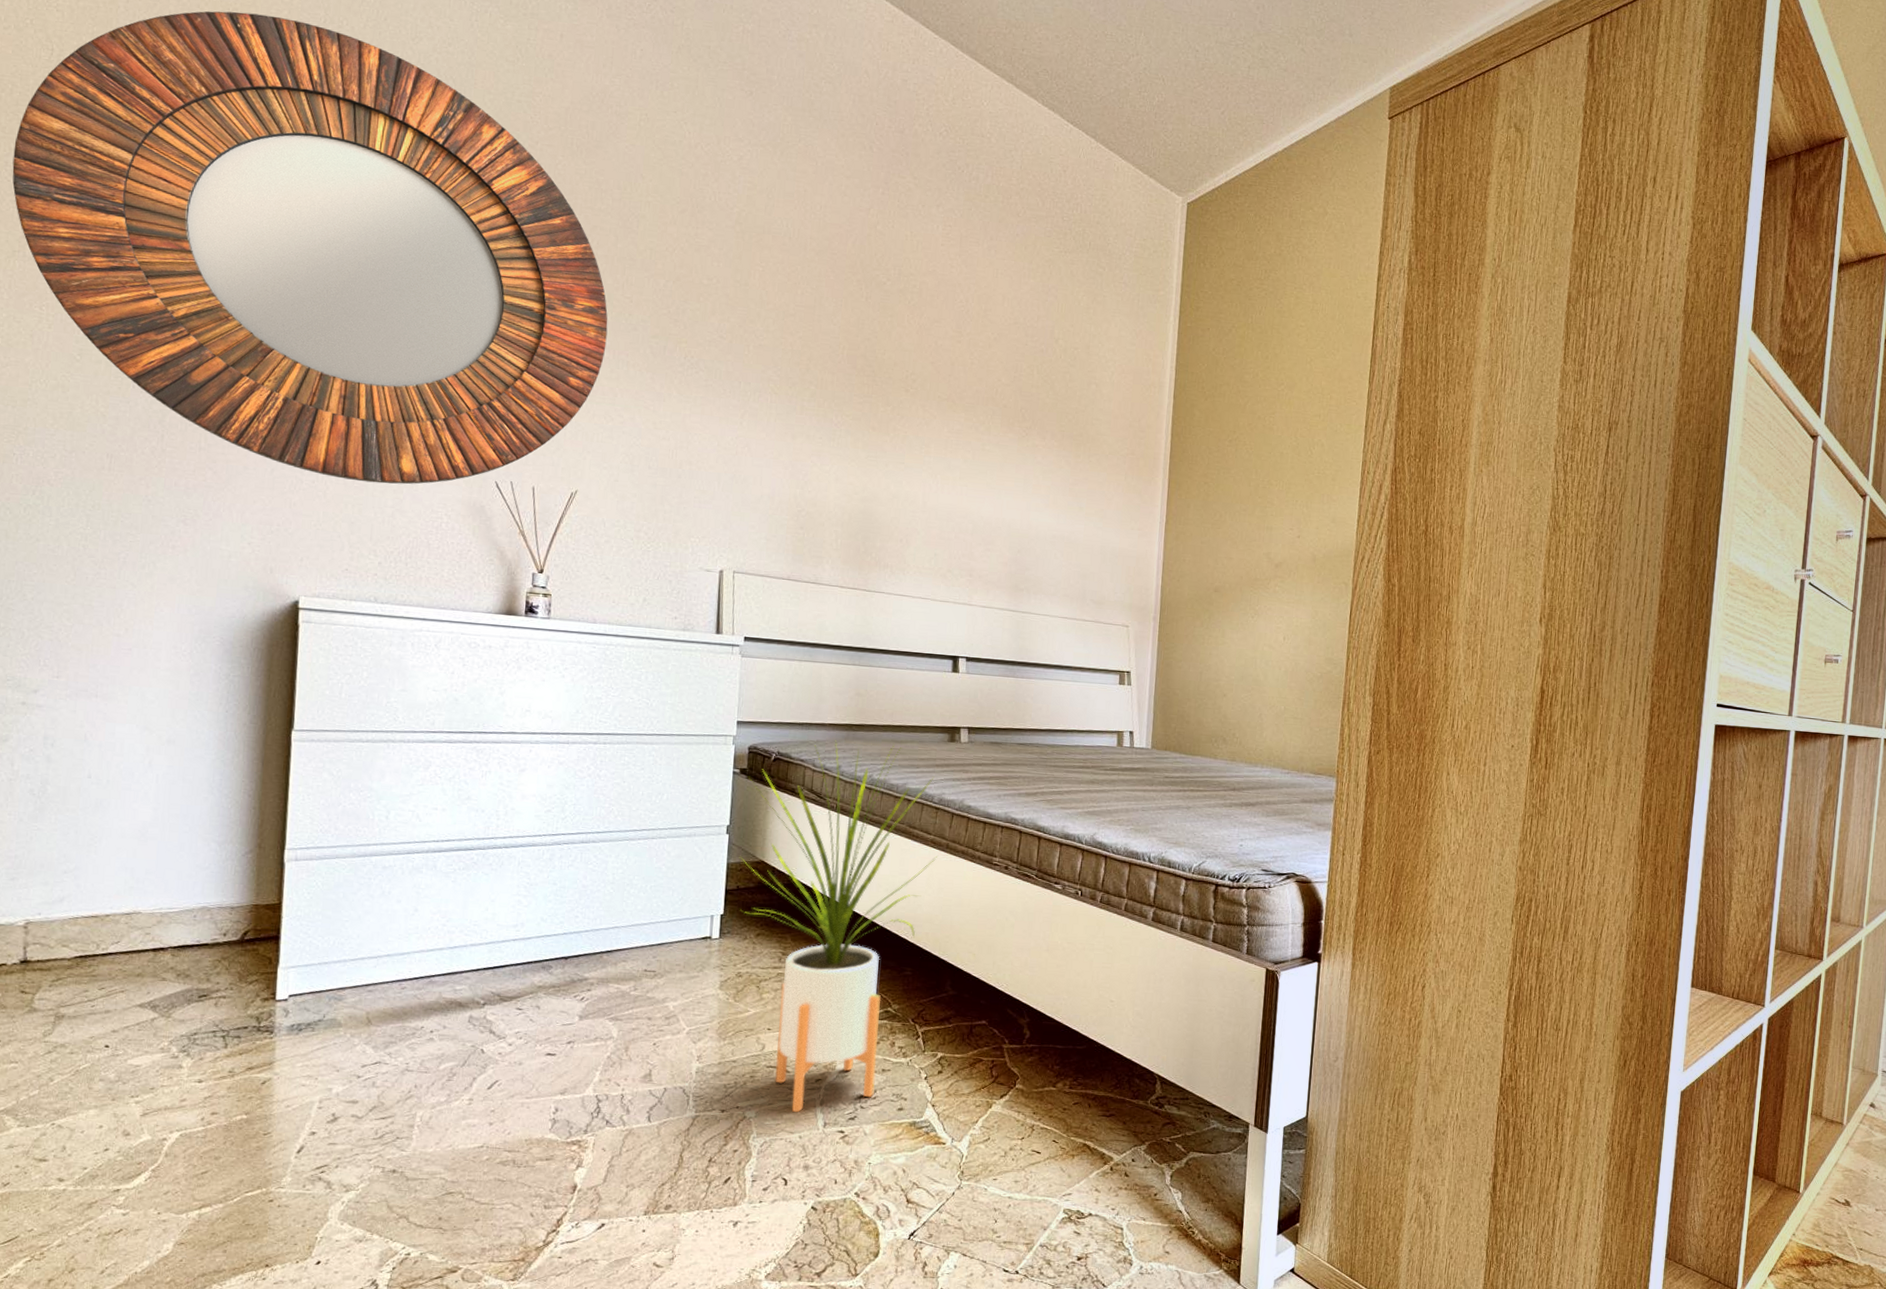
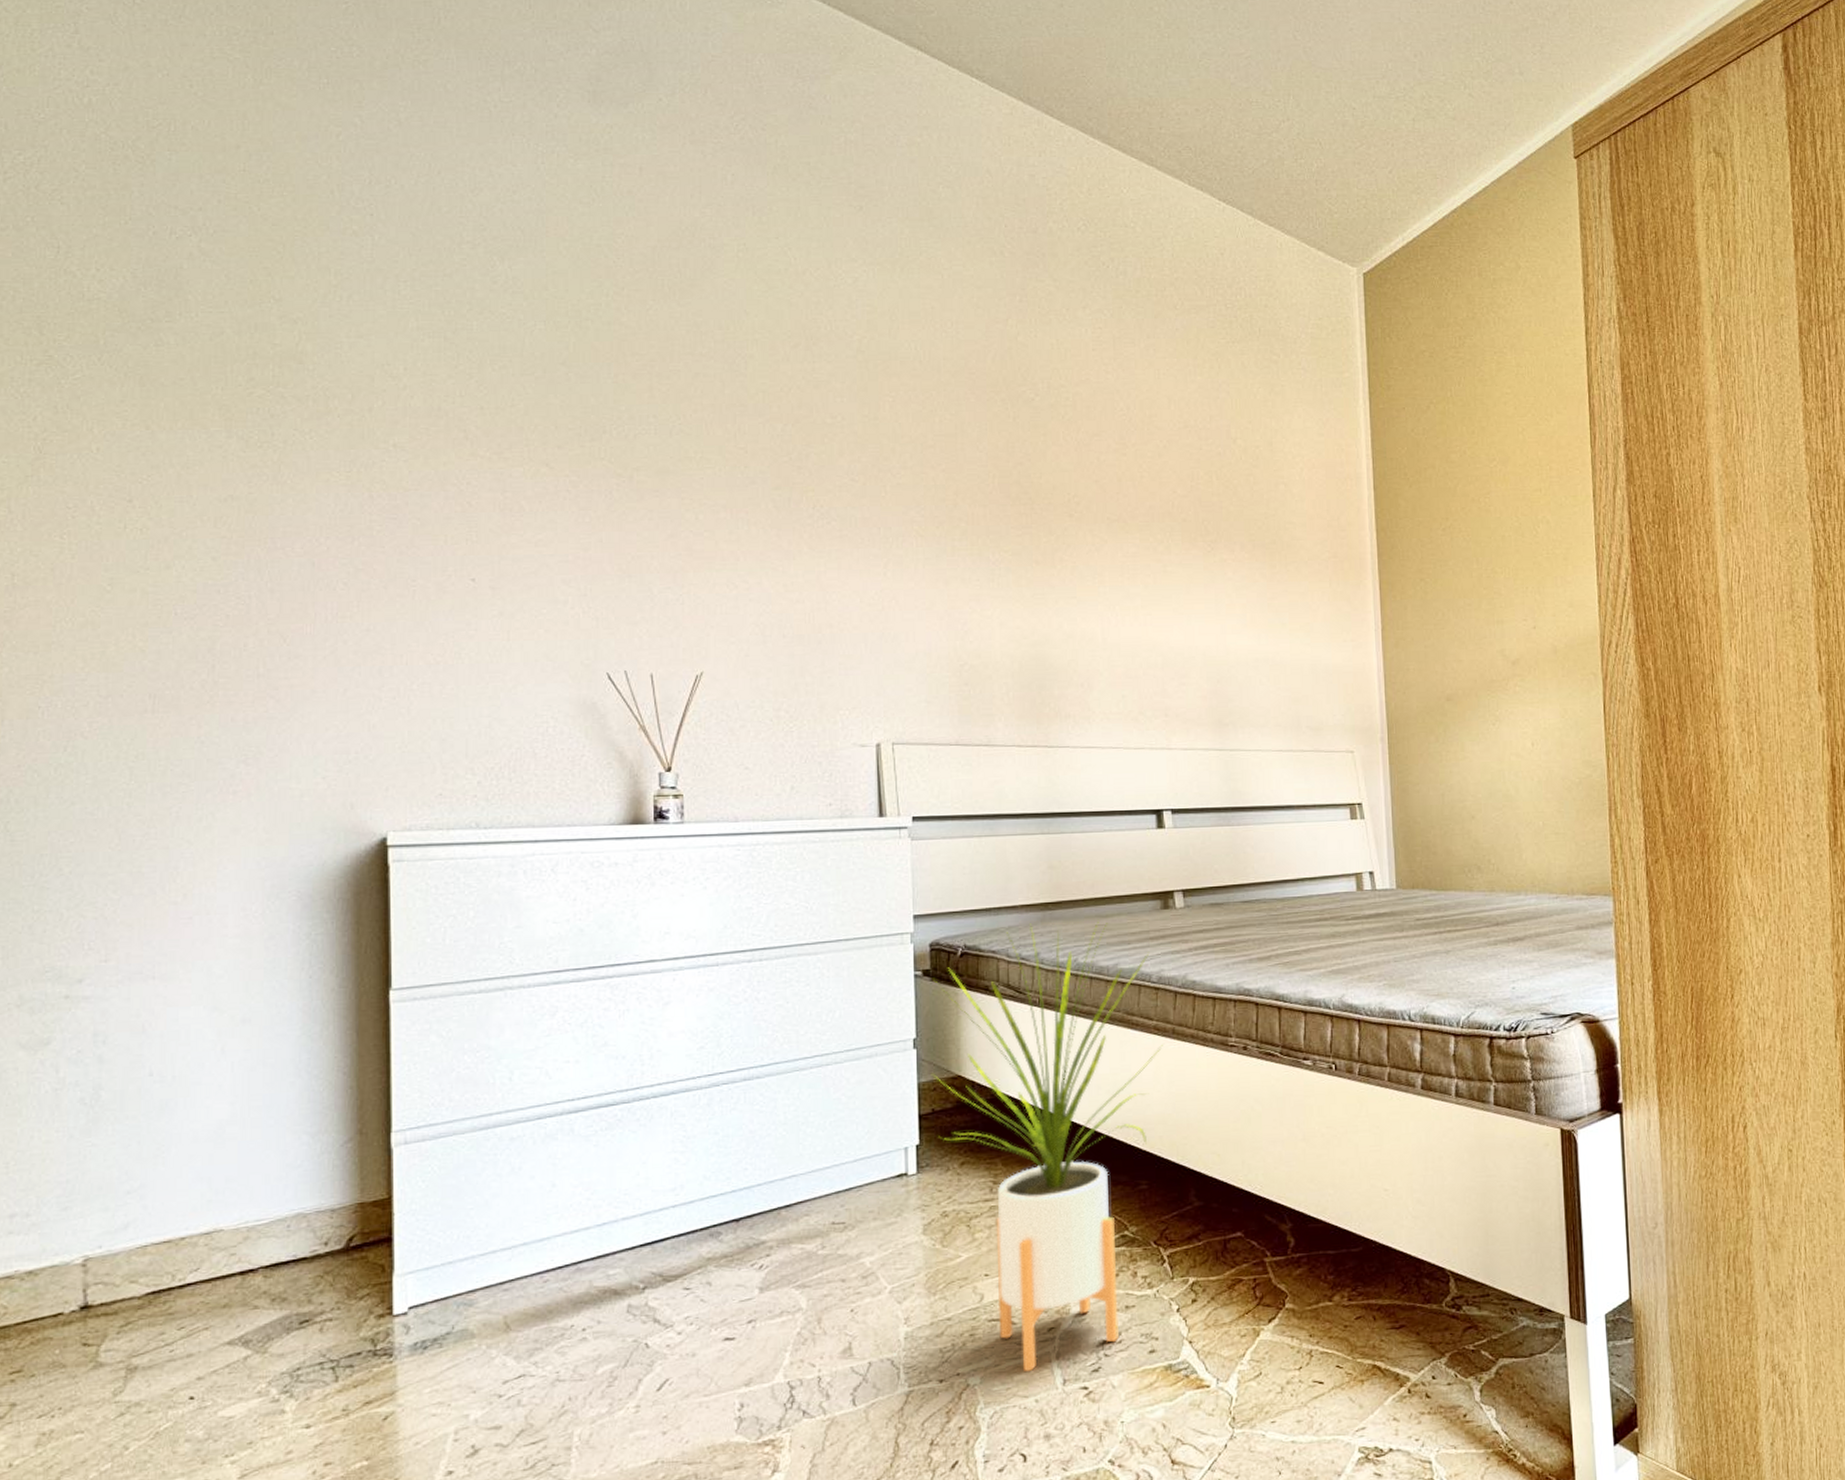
home mirror: present [12,11,608,485] -> none [19,183,722,692]

